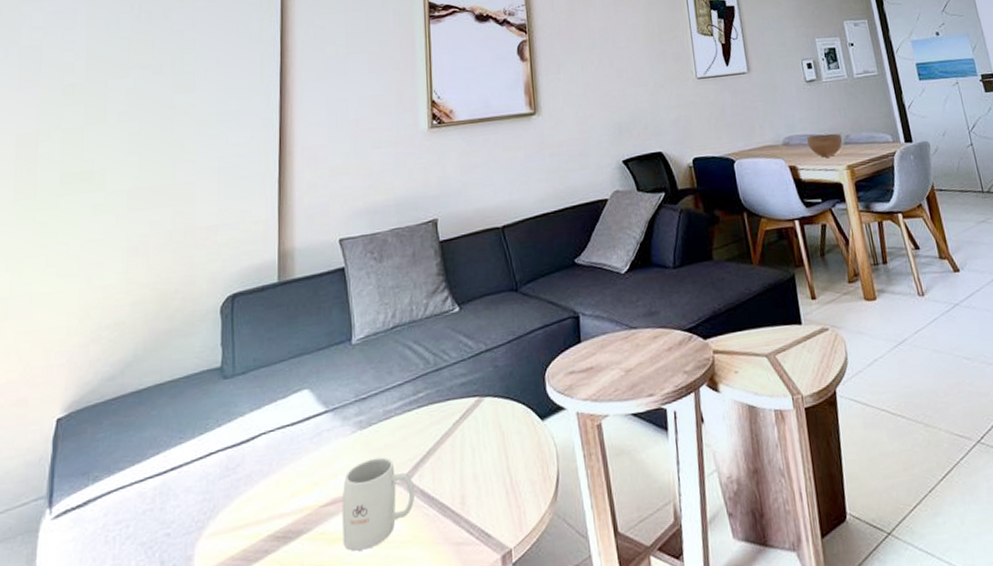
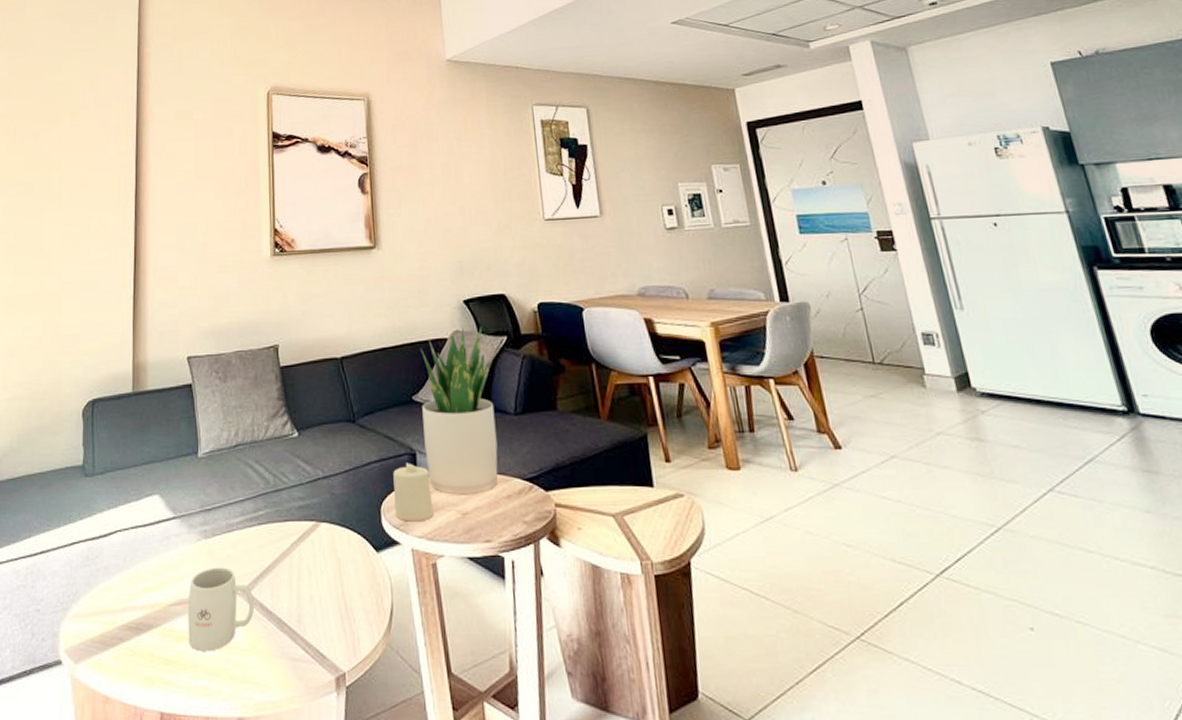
candle: none [557,326,598,386] -> present [393,463,434,522]
planter: none [582,185,659,354] -> present [421,326,498,495]
bowl: present [806,133,843,158] -> none [664,286,707,312]

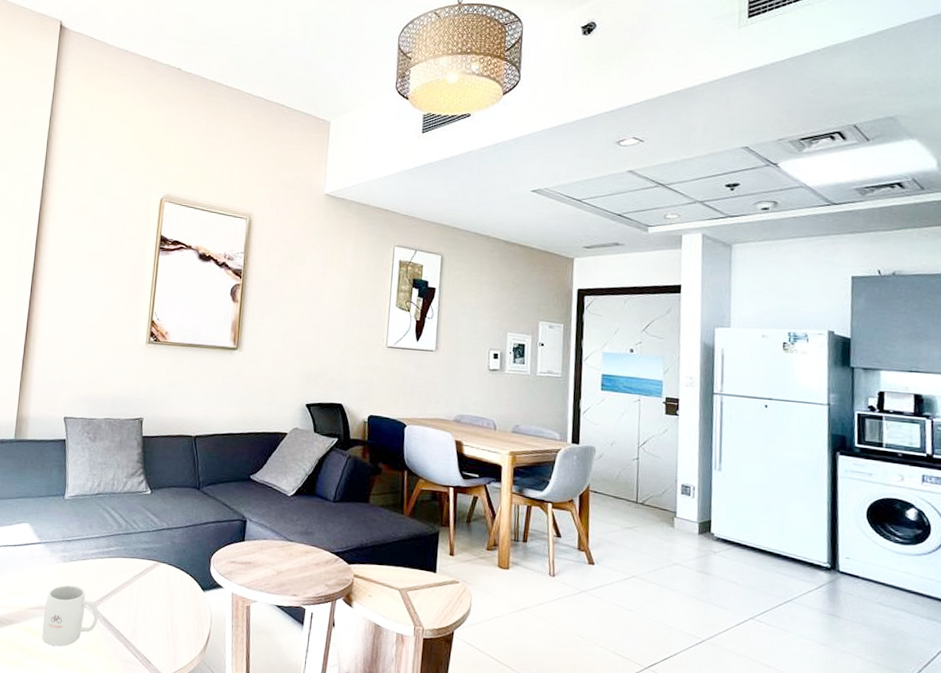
candle: present [393,463,434,522] -> none [223,527,256,573]
planter: present [421,326,498,495] -> none [254,426,321,559]

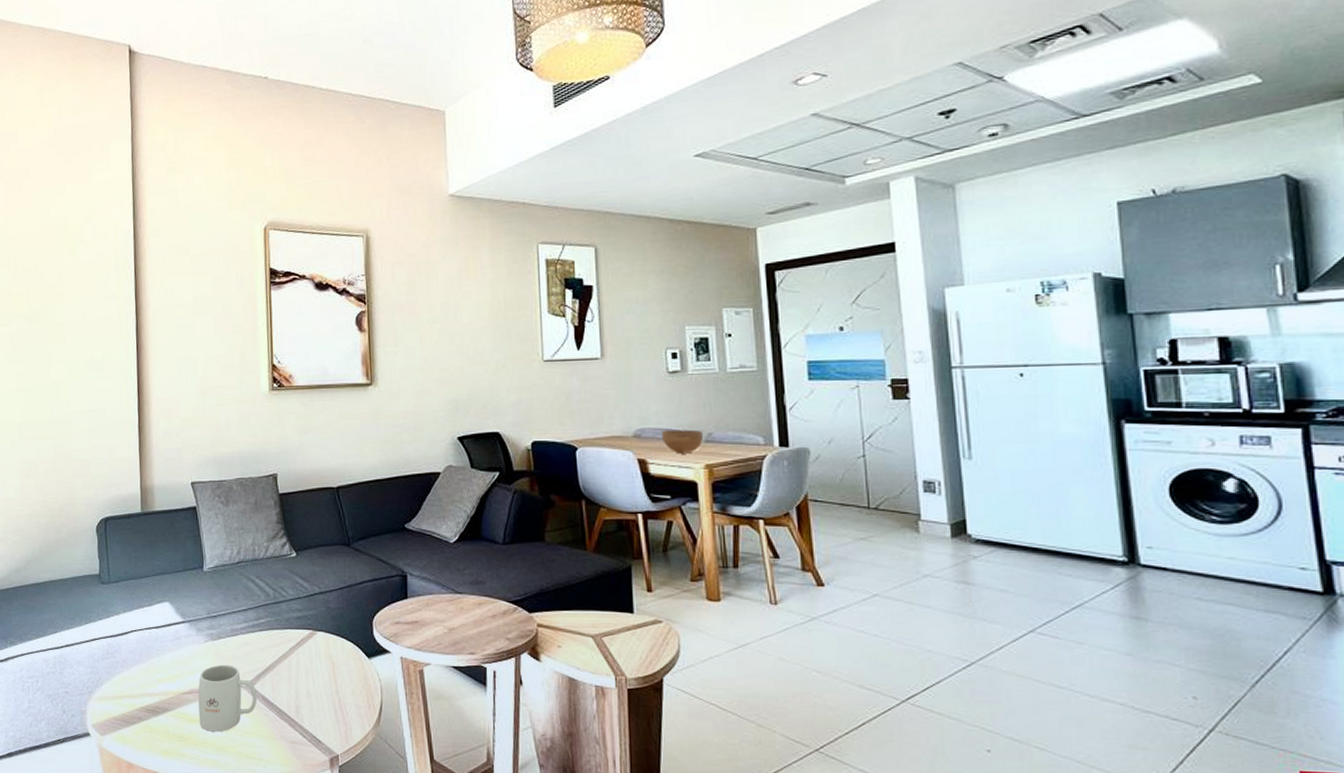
bowl: none [477,418,512,441] -> present [661,429,704,454]

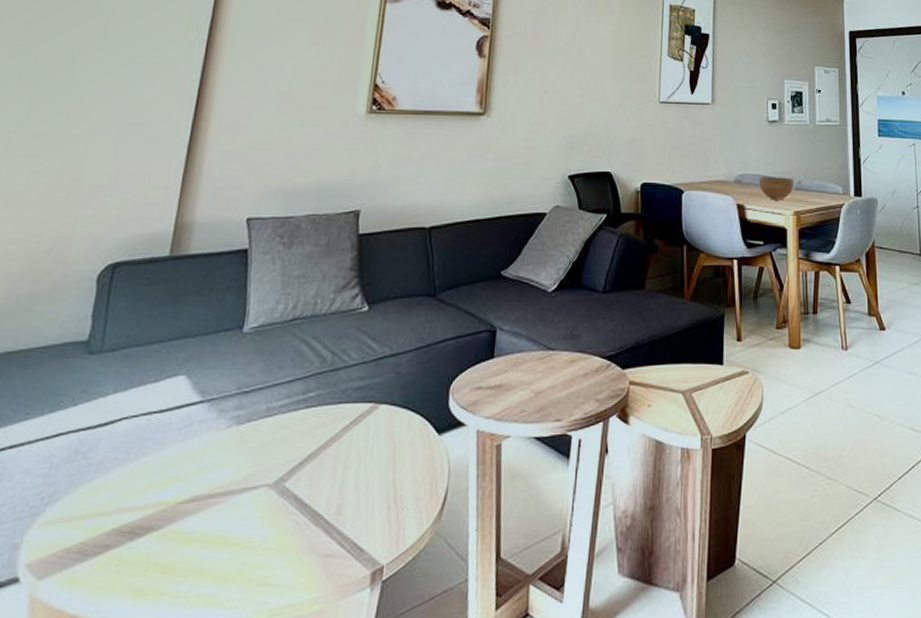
mug: present [198,664,258,732] -> none [197,456,288,554]

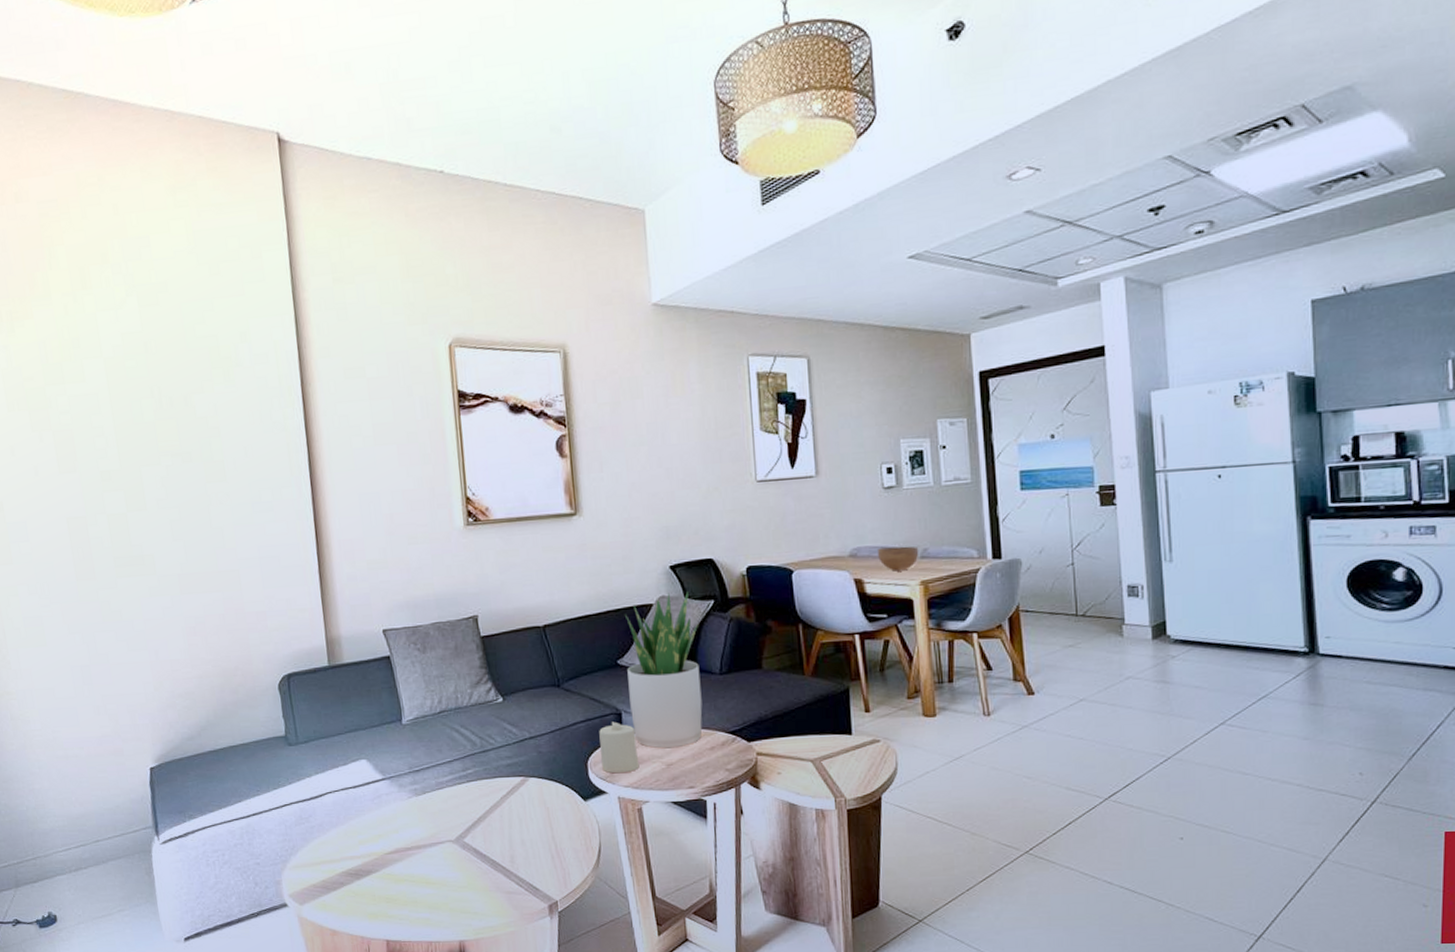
candle: none [465,340,508,402] -> present [599,721,640,774]
planter: none [506,203,588,374] -> present [625,591,703,749]

